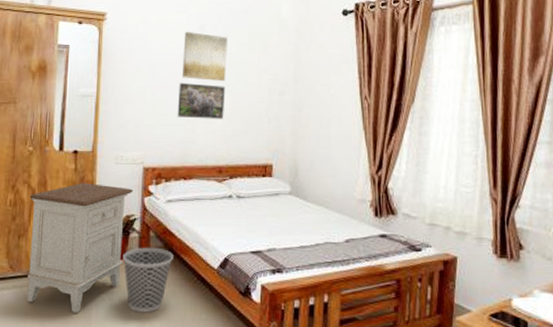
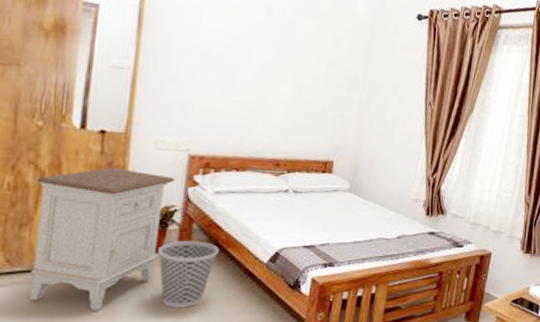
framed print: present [177,83,226,119] -> none [233,67,290,111]
wall art: present [181,31,228,82] -> none [241,10,297,72]

